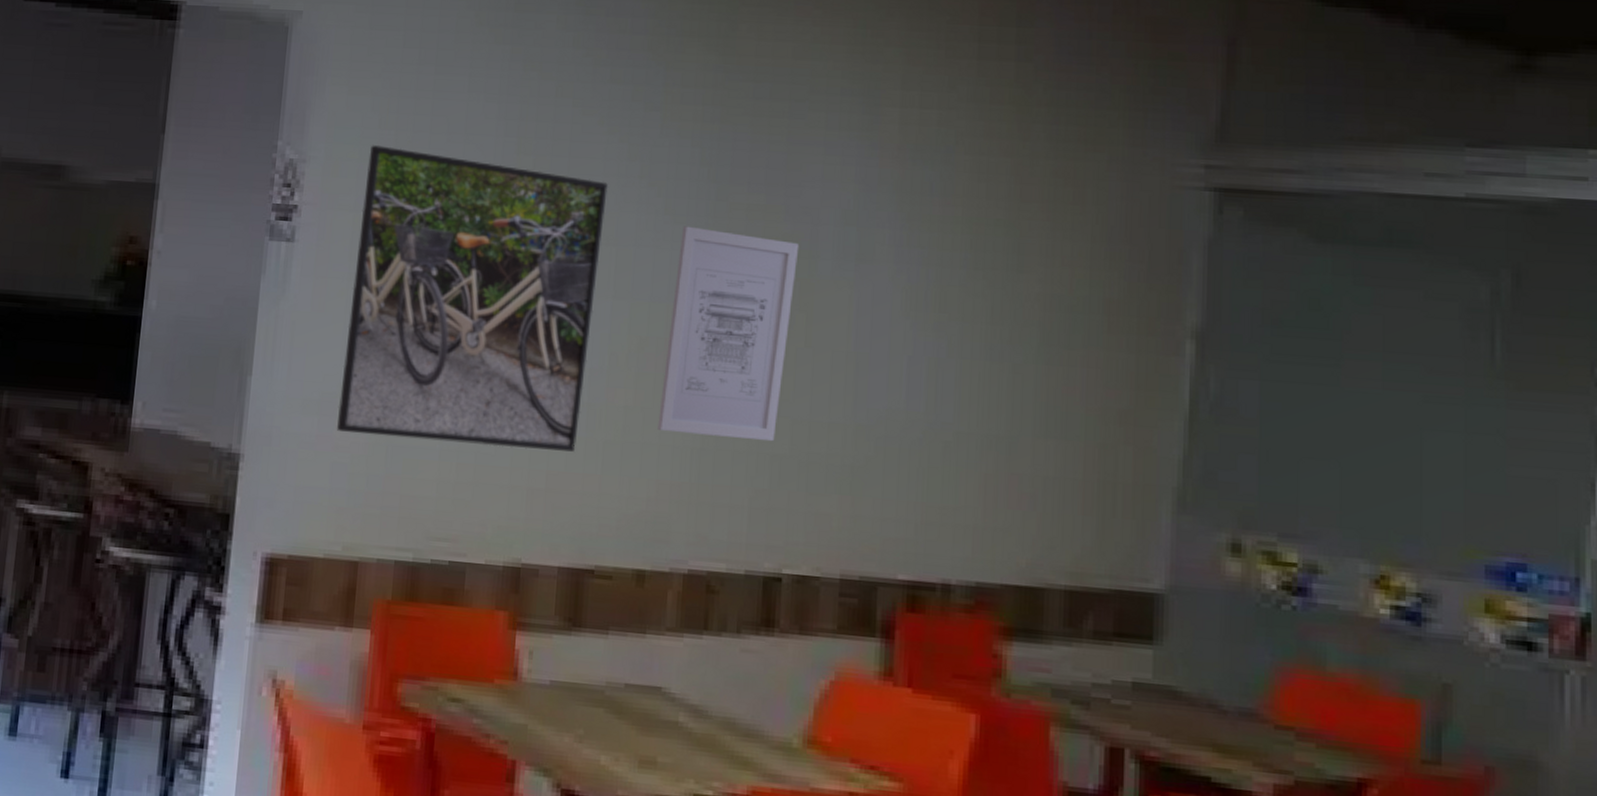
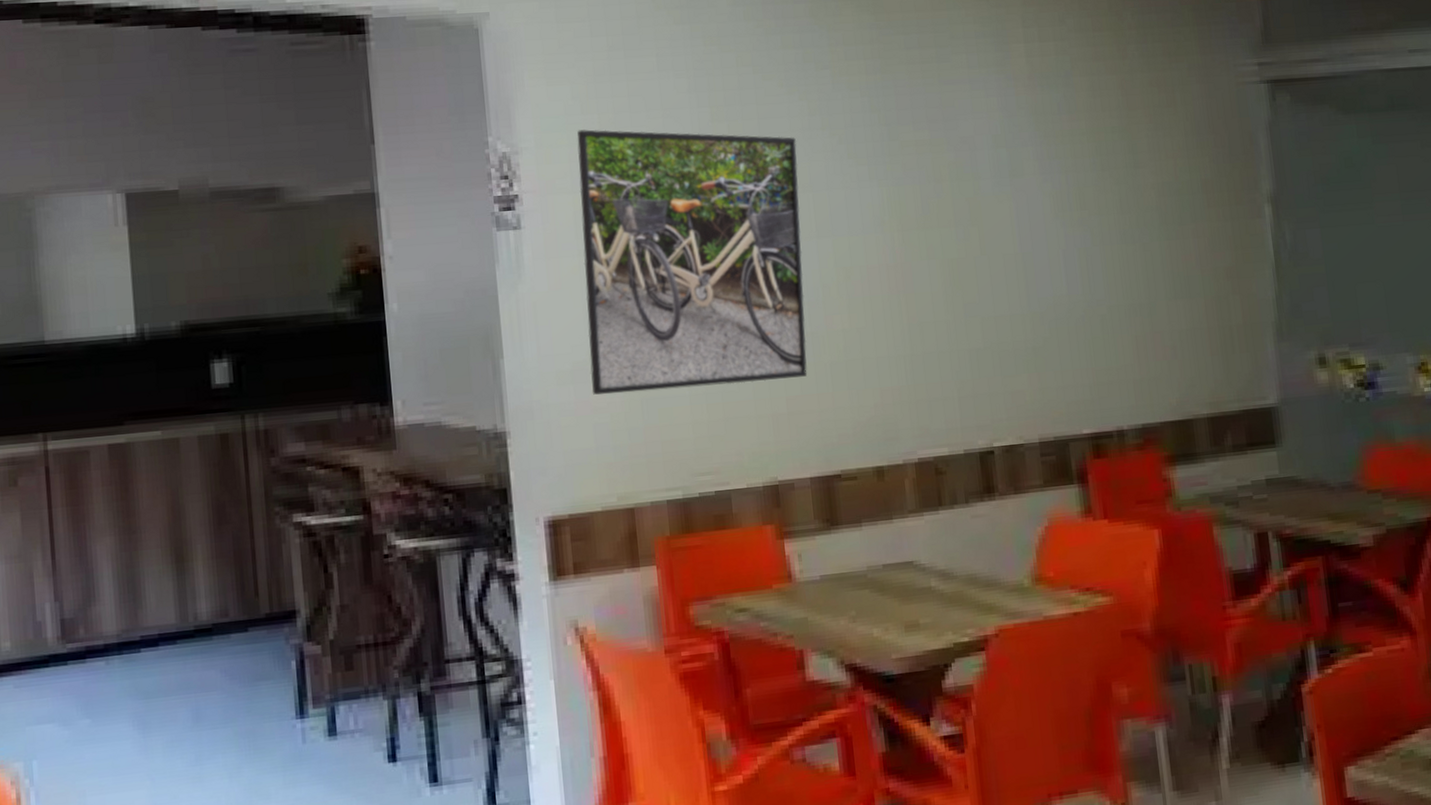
wall art: present [658,226,800,442] -> none [865,166,970,345]

